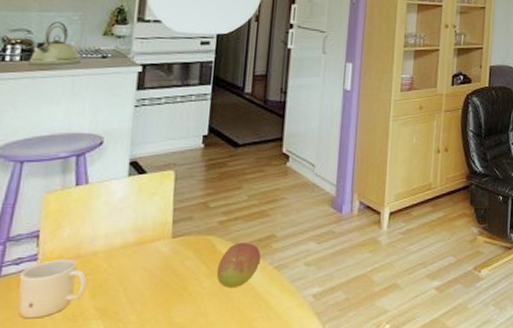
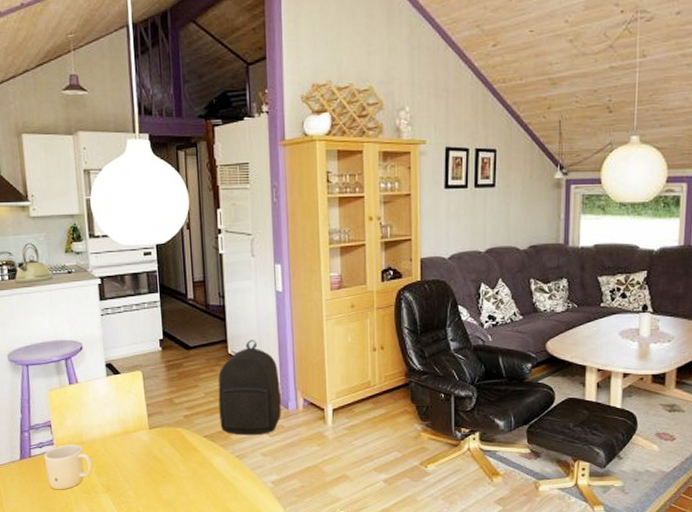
fruit: present [216,242,262,288] -> none [188,434,224,472]
backpack: none [261,139,336,243] -> present [218,340,281,435]

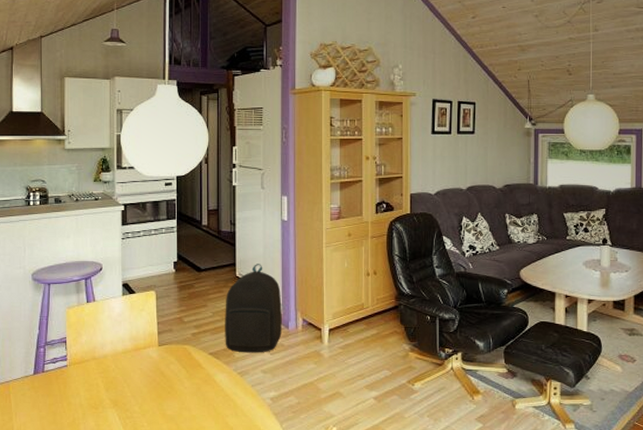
kettle: present [15,243,54,284] -> none [45,172,81,208]
mug: present [43,443,93,490] -> none [56,359,102,405]

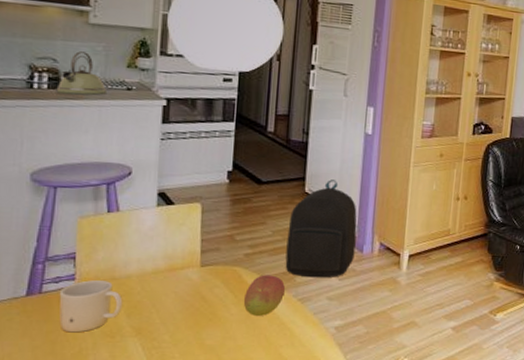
kettle: none [45,172,81,208] -> present [56,51,108,96]
mug: none [56,359,102,405] -> present [58,279,123,333]
fruit: none [194,351,227,388] -> present [243,275,286,316]

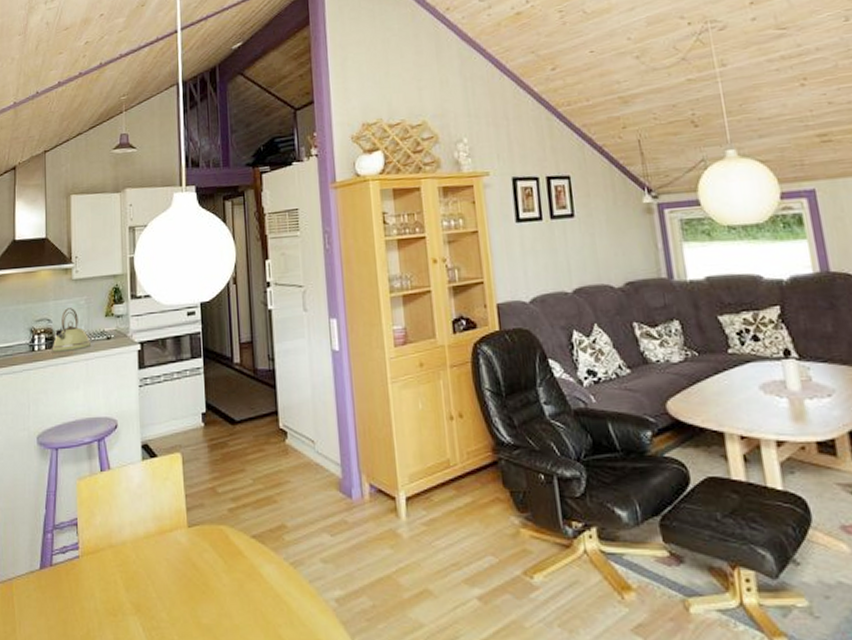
mug: present [58,279,123,333] -> none [66,547,121,611]
fruit: present [243,275,286,316] -> none [233,533,276,586]
backpack: present [285,180,357,278] -> none [268,410,344,535]

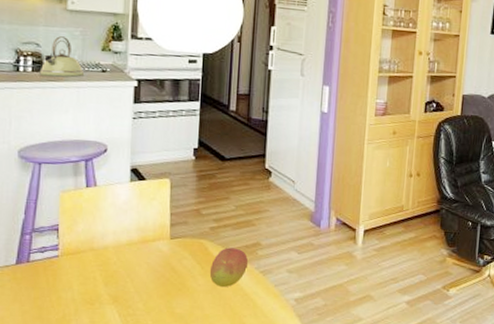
fruit: none [233,533,276,586] -> present [209,247,249,287]

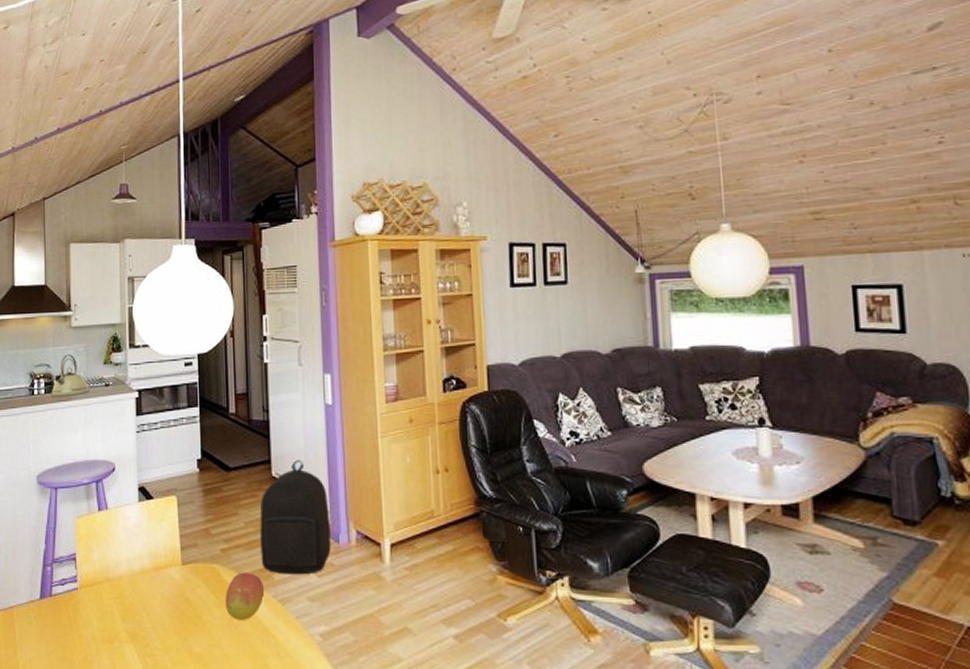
backpack: none [247,156,315,252] -> present [259,460,331,575]

